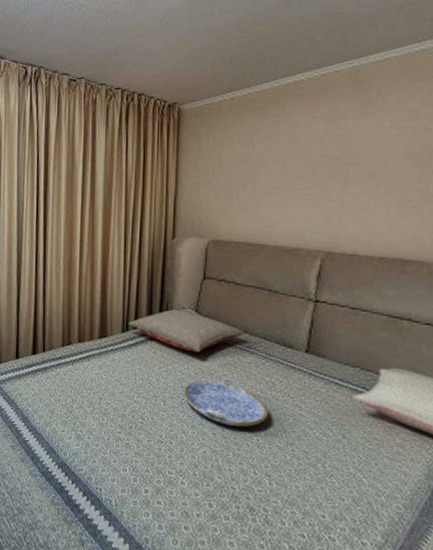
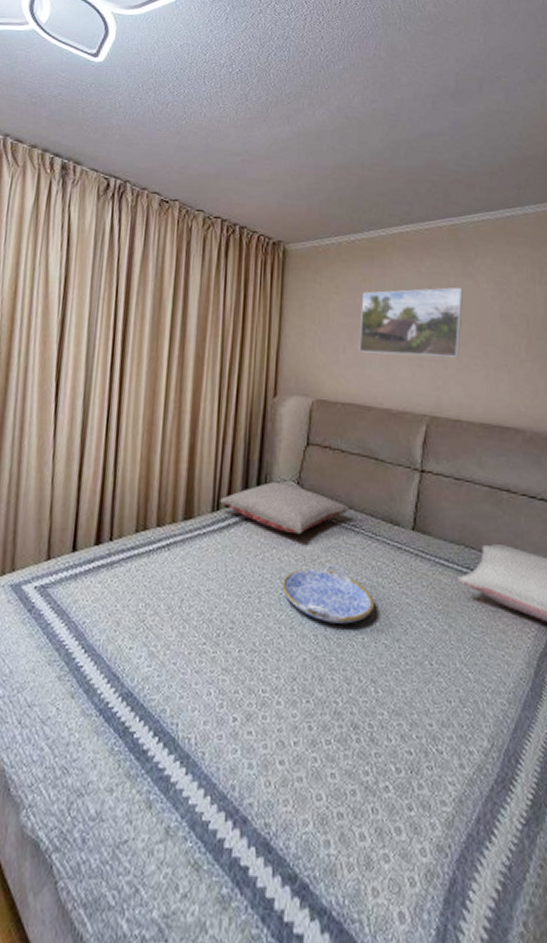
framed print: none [252,128,362,197] -> present [358,287,463,358]

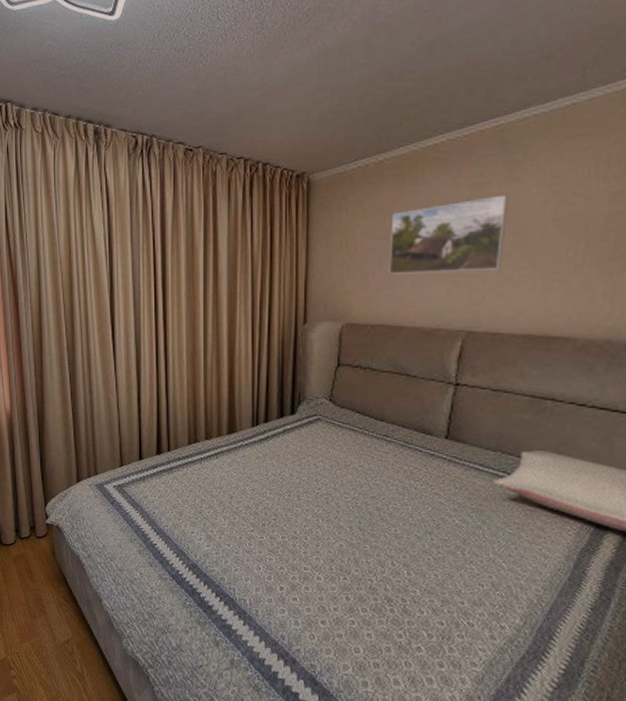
pillow: present [220,481,350,535] -> none [259,399,381,445]
serving tray: present [281,564,374,624] -> none [318,469,406,519]

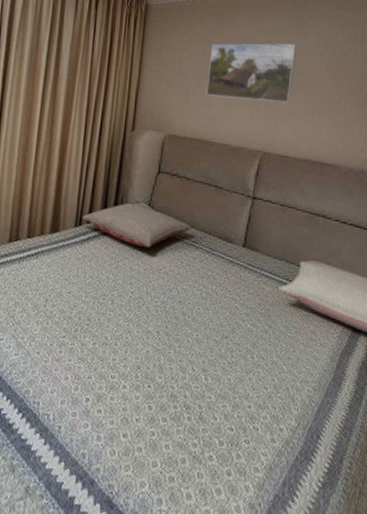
pillow: none [259,399,381,445] -> present [82,202,192,248]

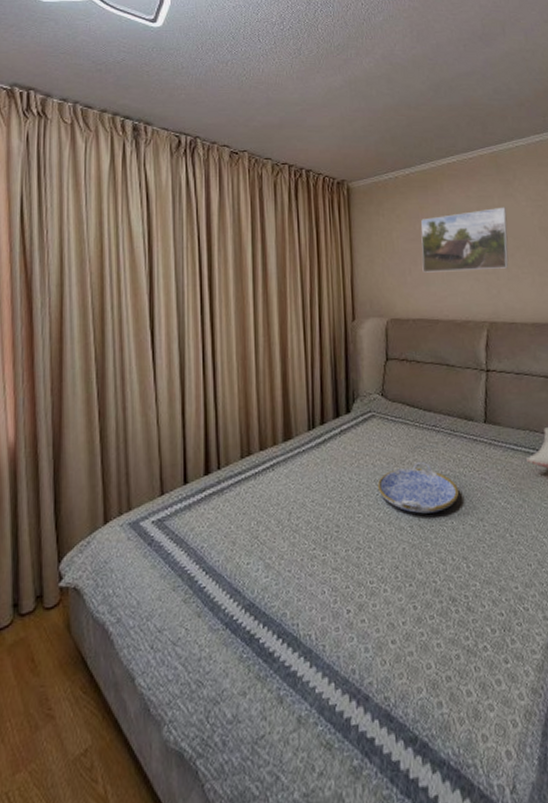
pillow: present [82,202,192,248] -> none [315,395,429,441]
serving tray: none [131,273,208,323] -> present [377,462,459,514]

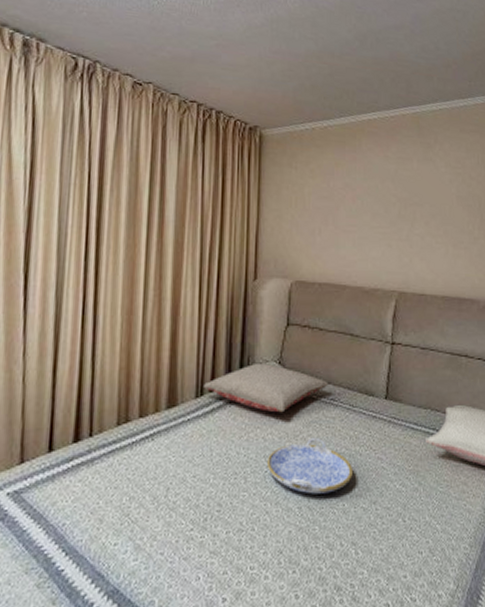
pillow: none [315,395,429,441] -> present [204,362,329,413]
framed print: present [420,207,509,273] -> none [333,171,425,236]

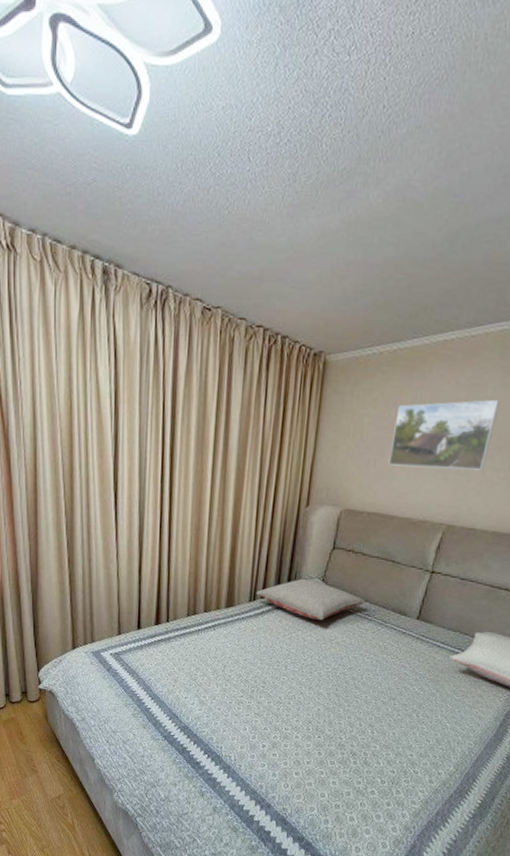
serving tray: present [266,438,352,494] -> none [304,644,378,687]
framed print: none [333,171,425,236] -> present [388,399,499,471]

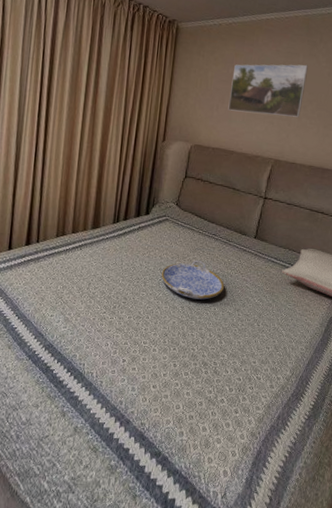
pillow: present [256,578,366,621] -> none [119,202,212,240]
serving tray: none [304,644,378,687] -> present [161,261,224,300]

